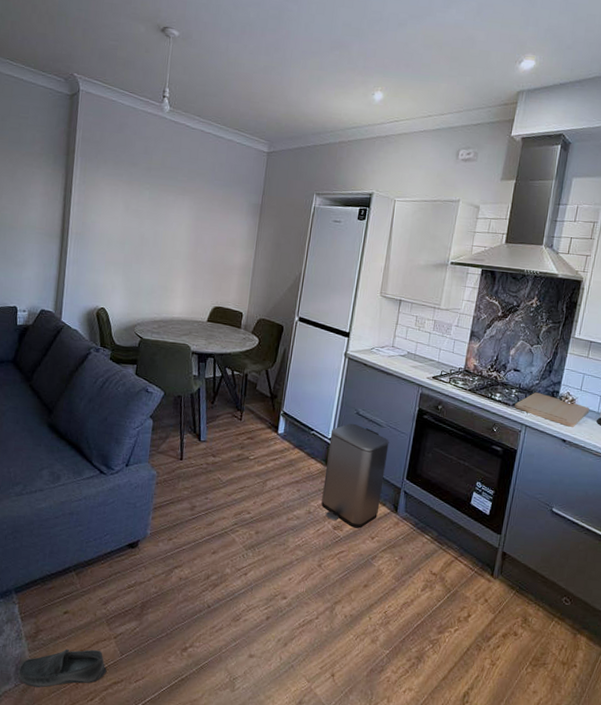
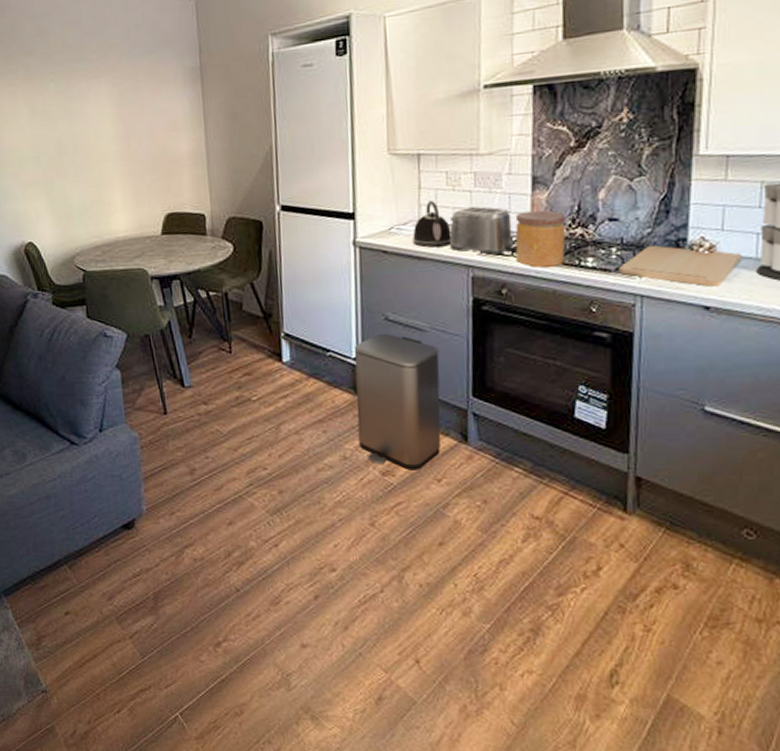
shoe: present [18,648,107,687] -> none [28,653,130,701]
kettle: none [386,333,413,369] -> present [412,199,452,248]
toaster: none [409,343,454,382] -> present [448,206,519,256]
jar: none [451,354,488,396] -> present [515,210,566,268]

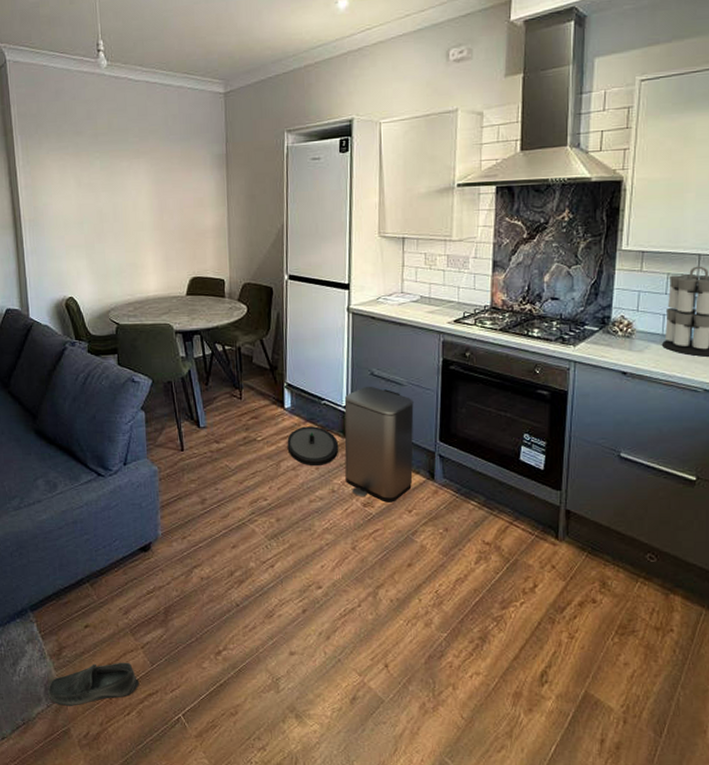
shoe: none [28,653,130,701] -> present [48,662,140,706]
robot vacuum: none [287,382,350,428] -> present [287,426,339,465]
kettle: present [412,199,452,248] -> none [396,276,427,316]
toaster: present [448,206,519,256] -> none [425,282,480,325]
jar: present [515,210,566,268] -> none [477,288,518,336]
cutting board: present [619,245,743,287] -> none [558,321,652,356]

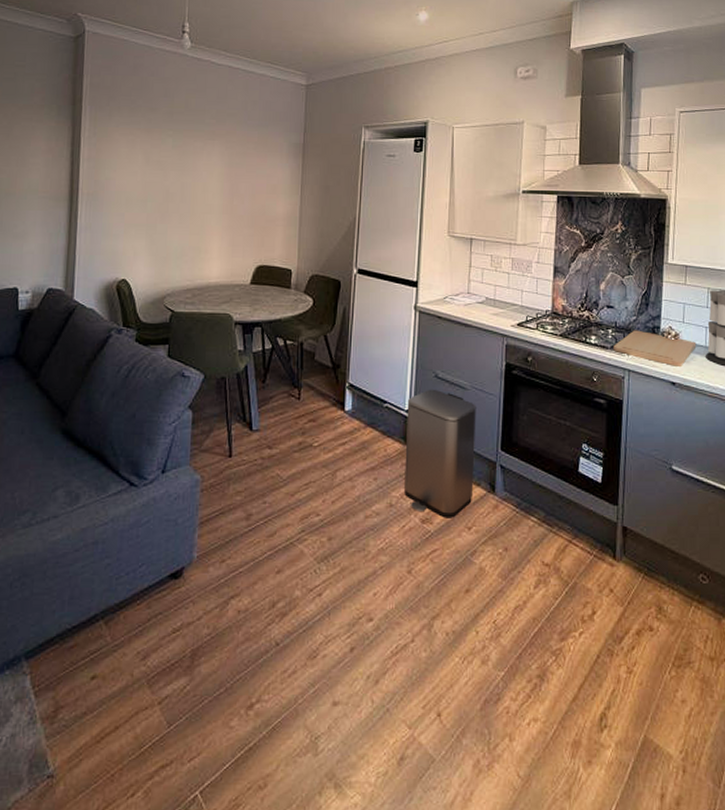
shoe: present [48,662,140,706] -> none [33,723,152,788]
robot vacuum: present [287,426,339,465] -> none [345,431,400,475]
cutting board: none [558,321,652,356] -> present [613,330,697,366]

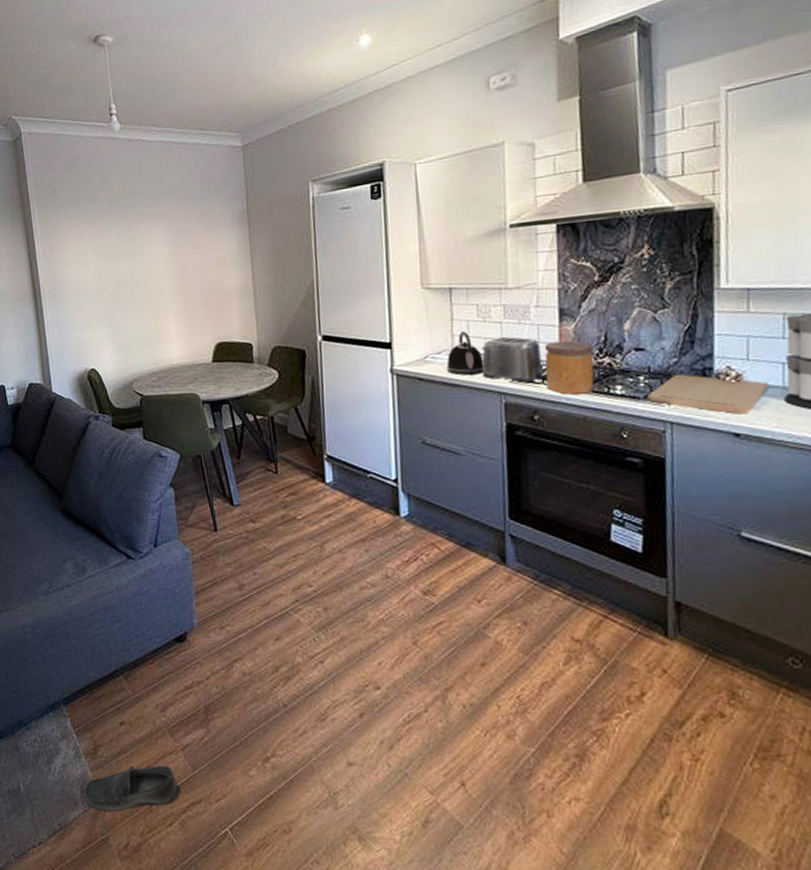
shoe: none [33,723,152,788] -> present [84,765,181,812]
pedal bin: present [404,389,476,518] -> none [394,456,480,590]
kettle: none [462,277,492,317] -> present [447,330,484,375]
toaster: none [490,285,542,328] -> present [481,336,549,384]
jar: none [539,294,577,341] -> present [544,340,595,395]

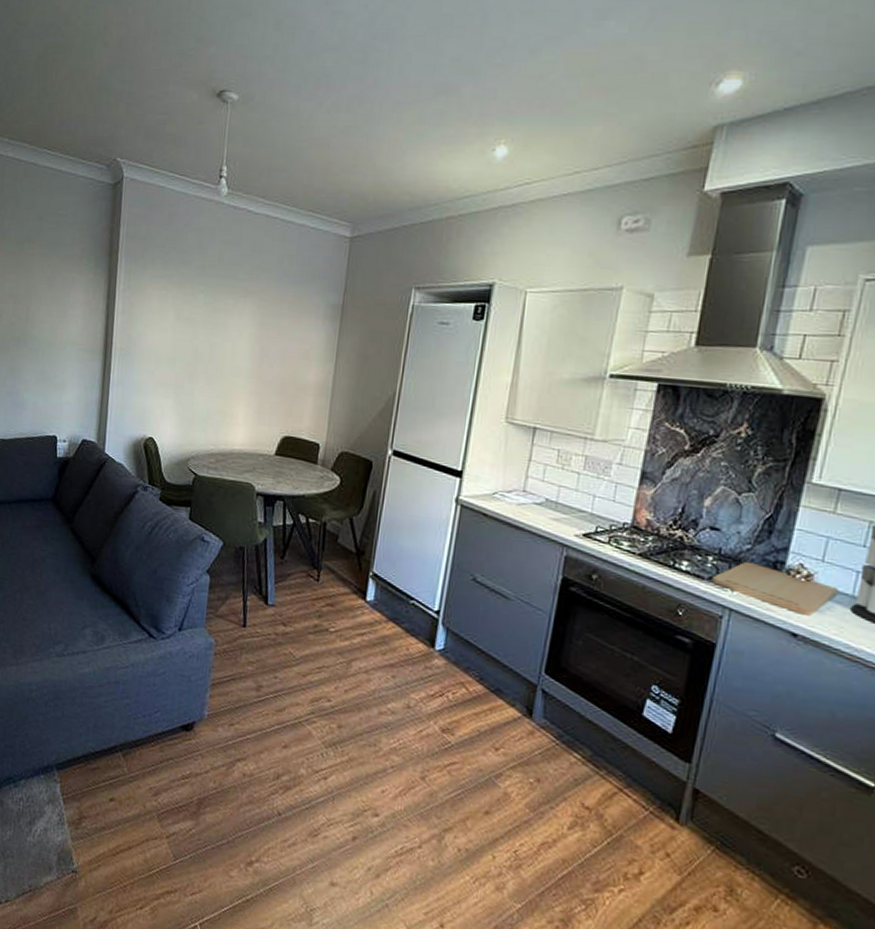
shoe: present [84,765,181,812] -> none [60,842,159,888]
kettle: present [447,330,484,375] -> none [514,473,554,522]
toaster: present [481,336,549,384] -> none [548,487,616,542]
jar: present [544,340,595,395] -> none [611,503,668,563]

